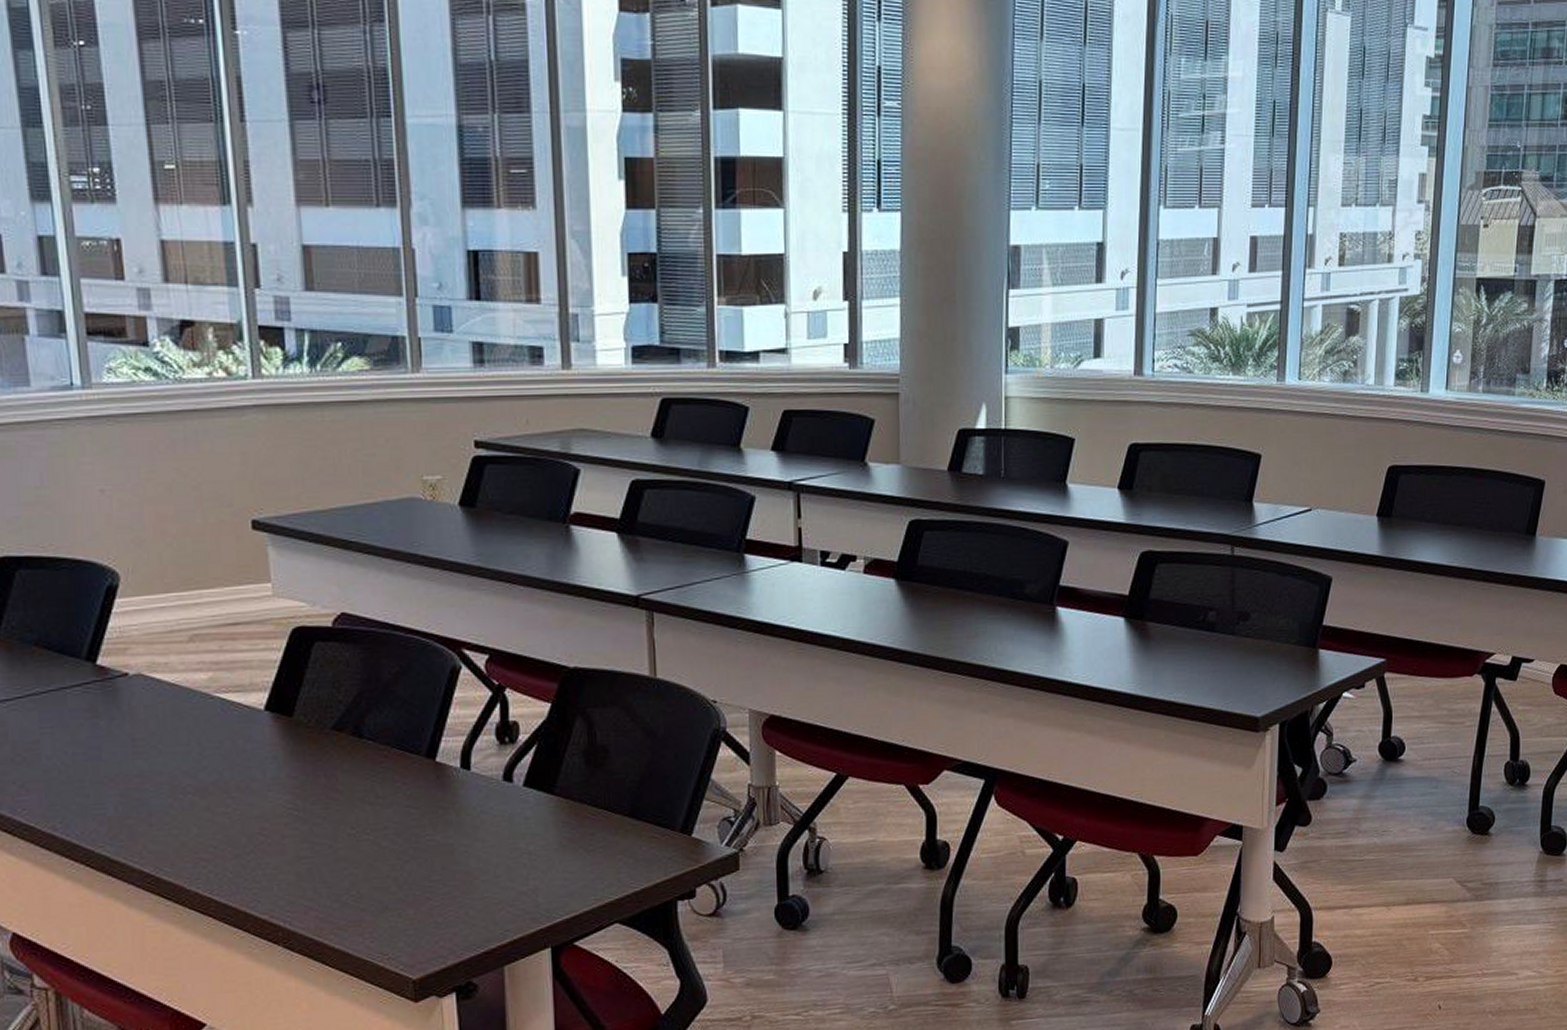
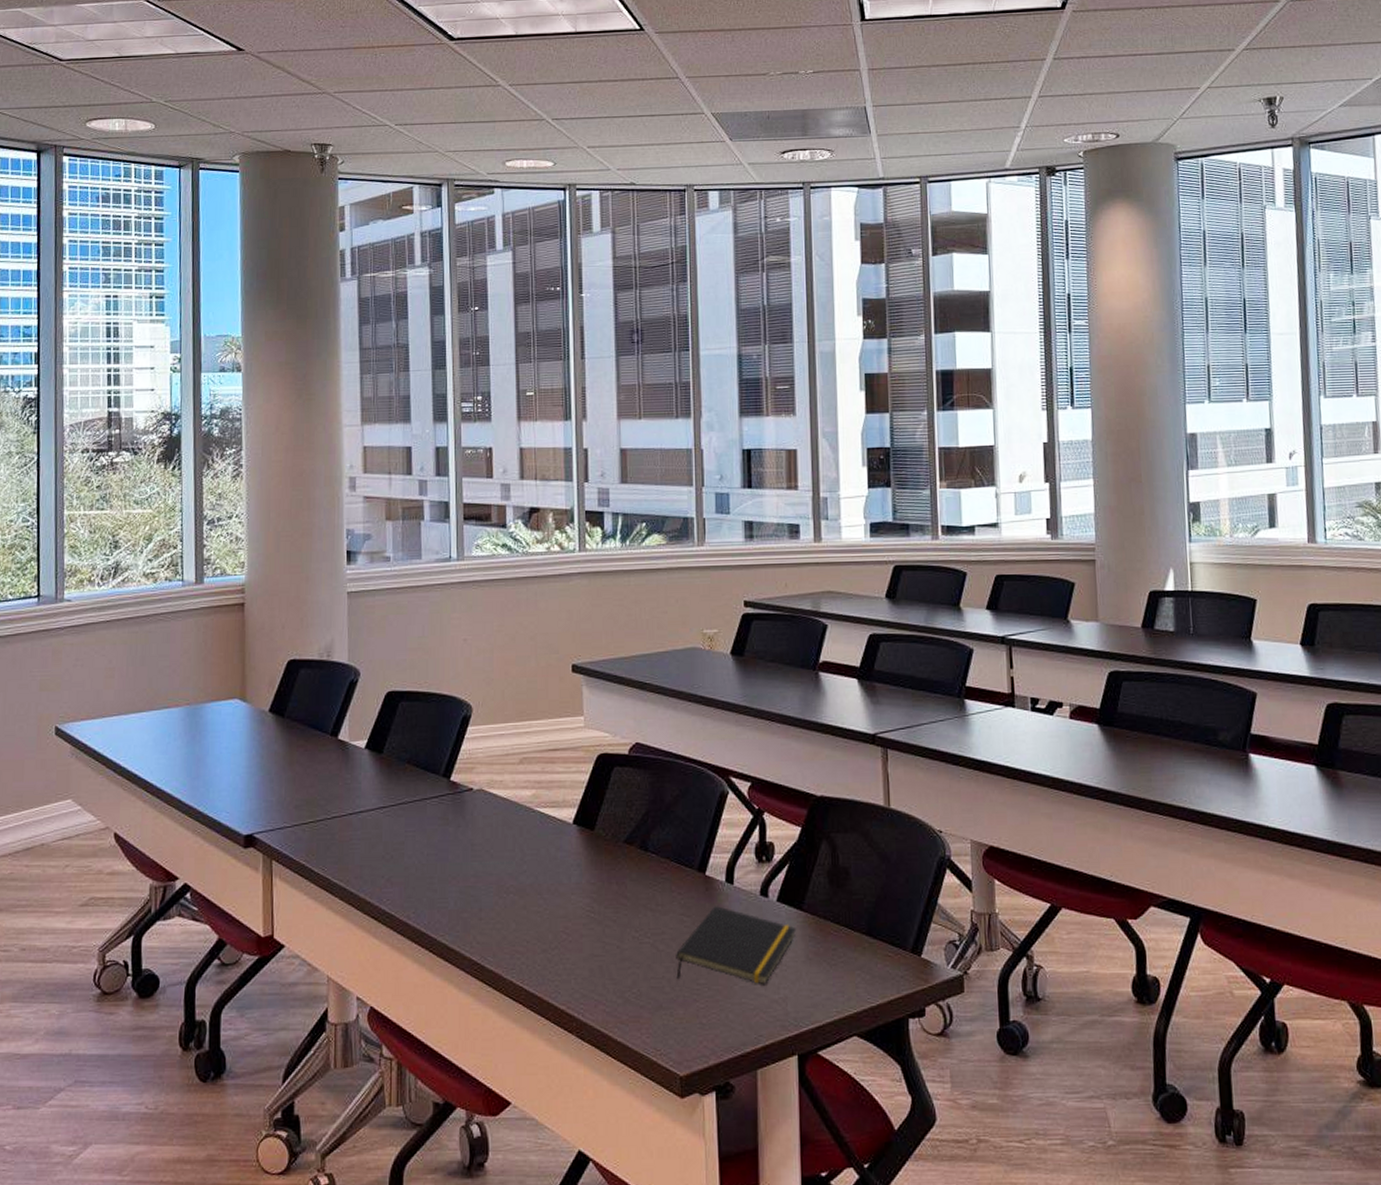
notepad: none [402,795,548,878] -> present [676,906,797,985]

